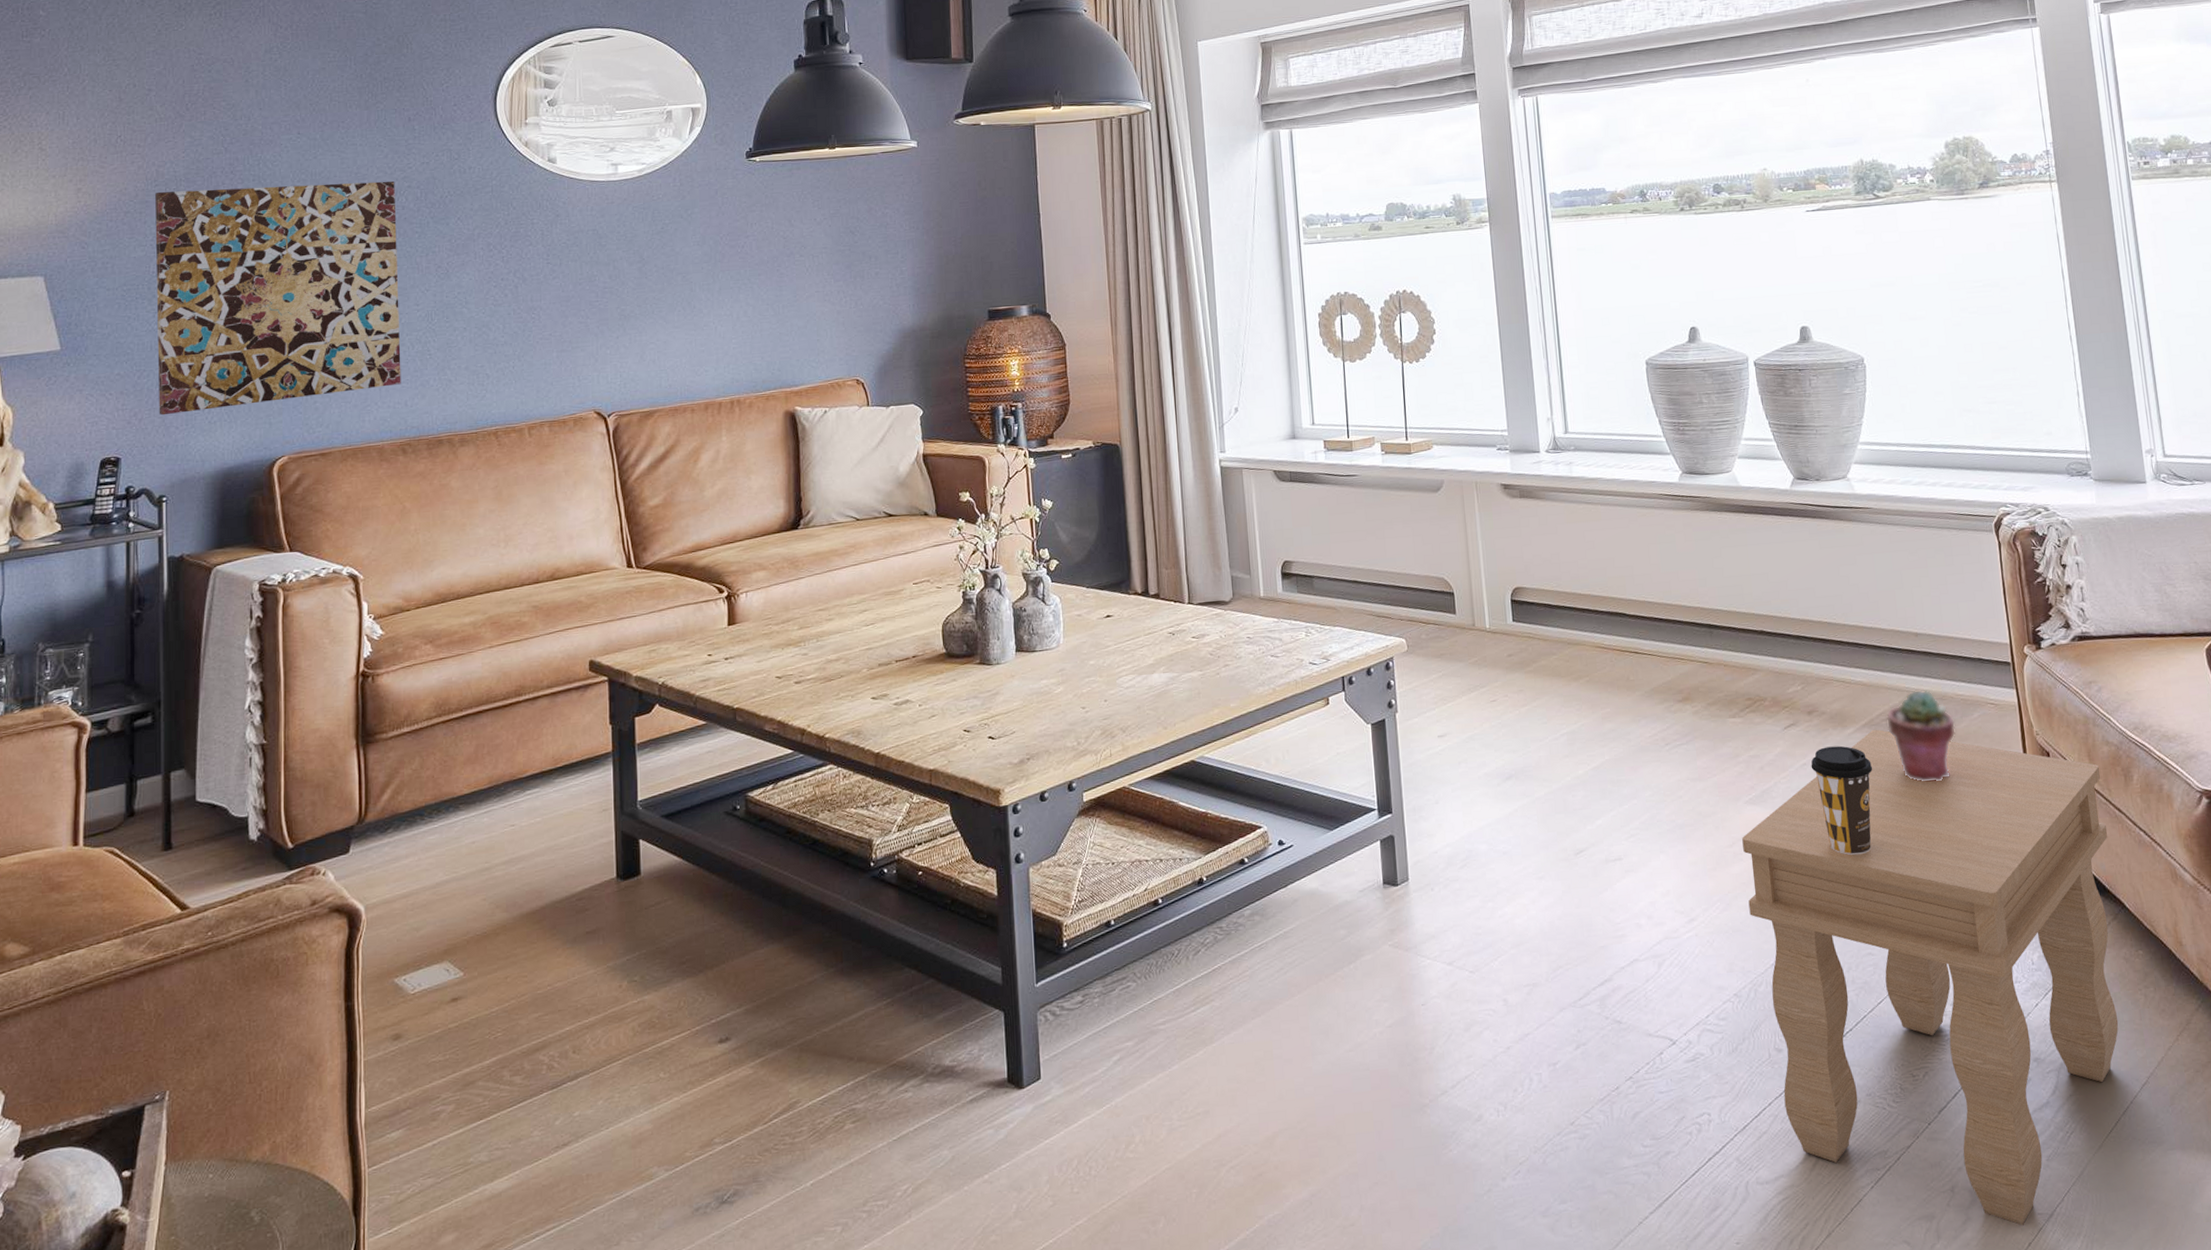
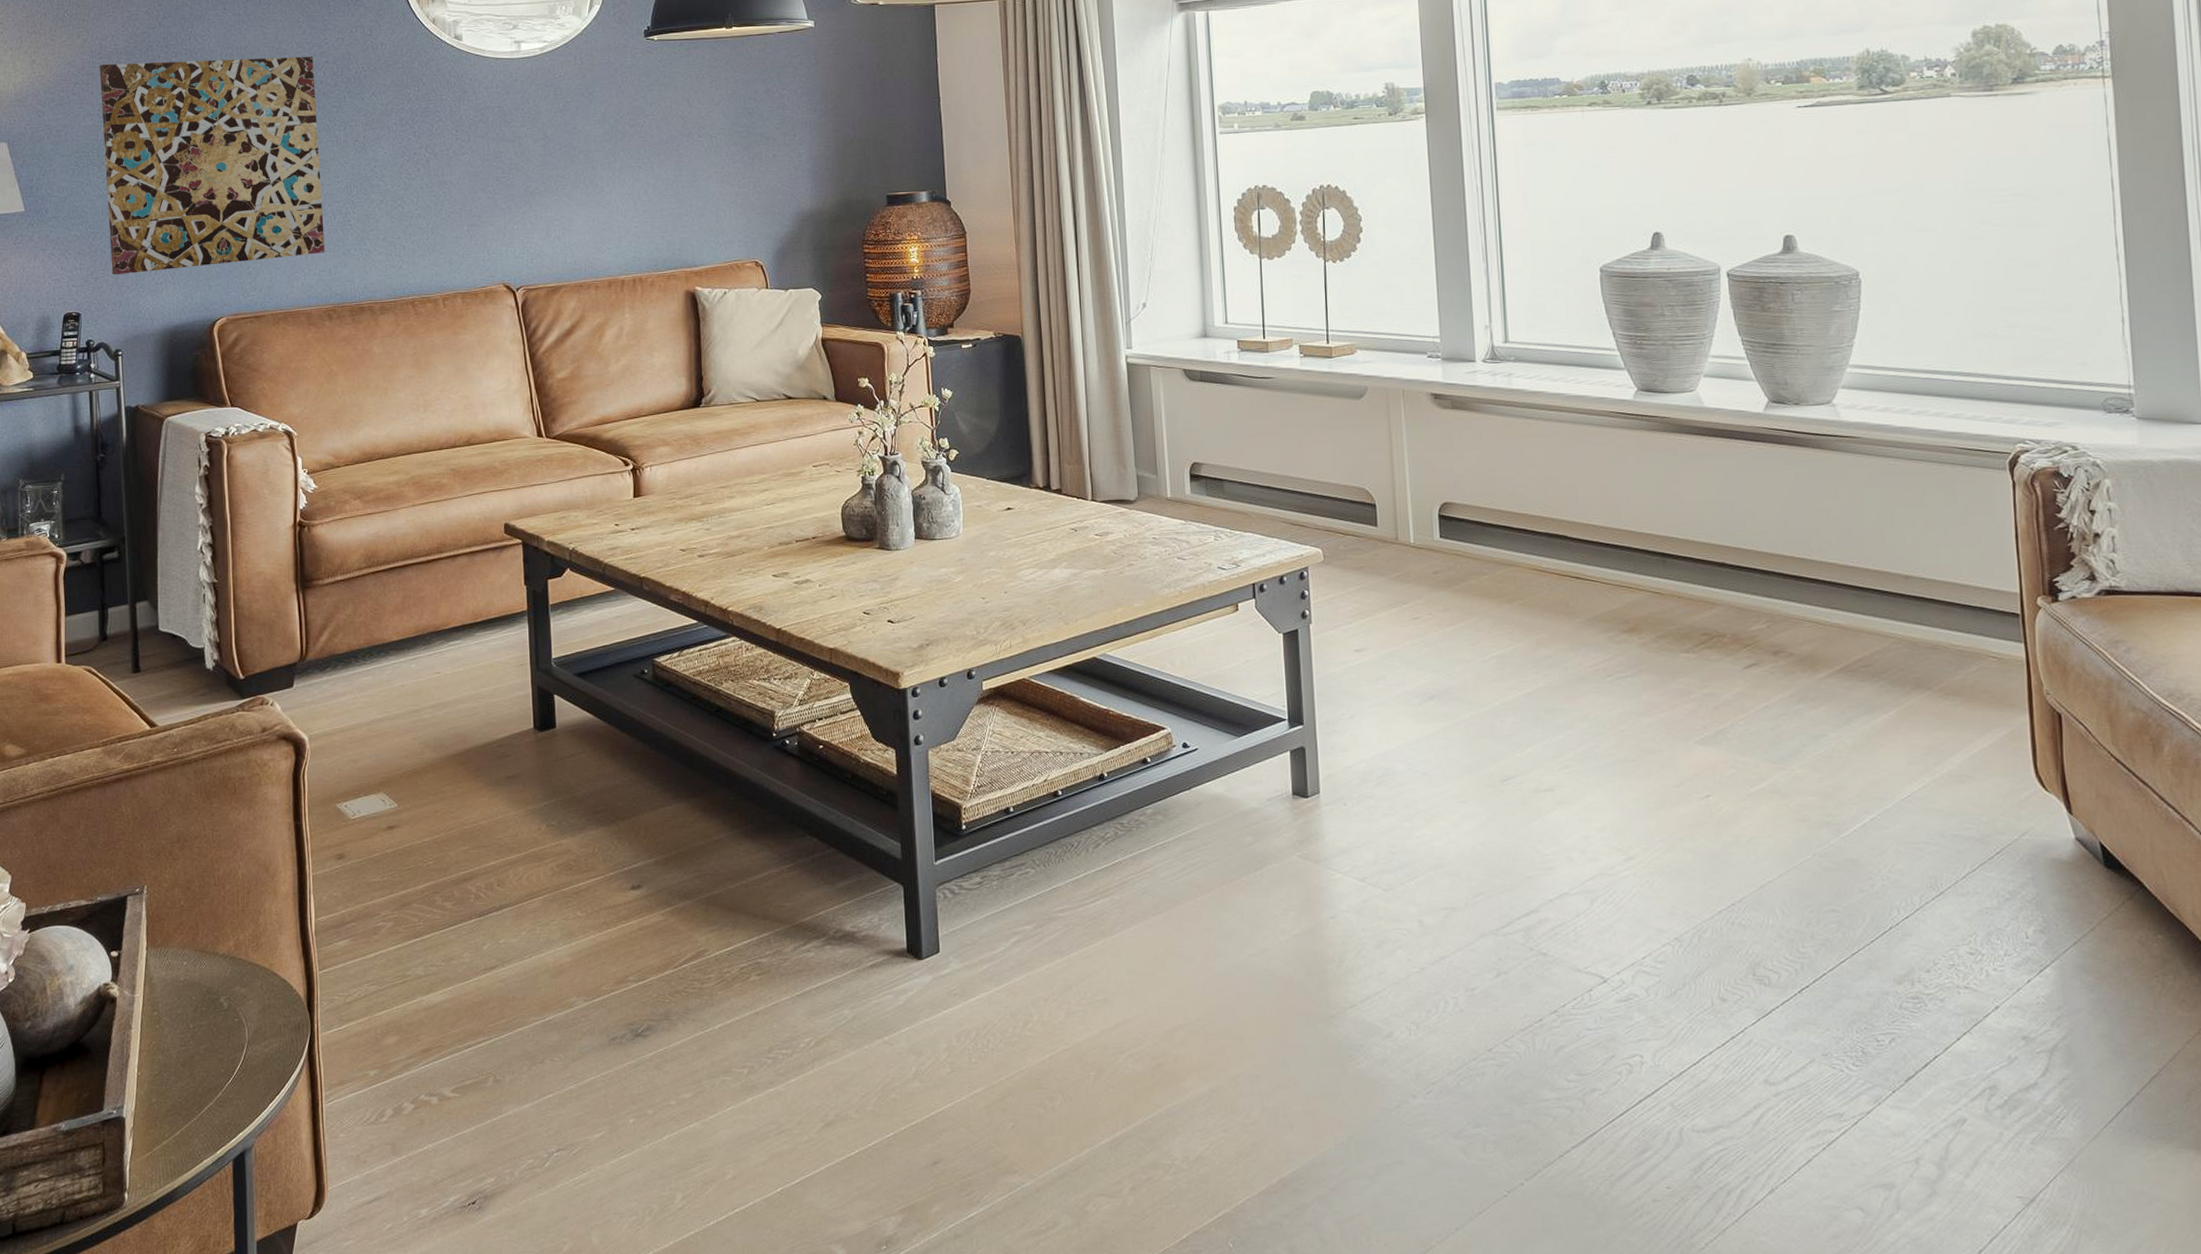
side table: present [1742,729,2119,1226] -> none [1691,675,2128,1207]
coffee cup: present [1811,745,1873,856] -> none [1774,690,1847,807]
potted succulent: present [1886,689,1956,782] -> none [1866,636,1949,736]

